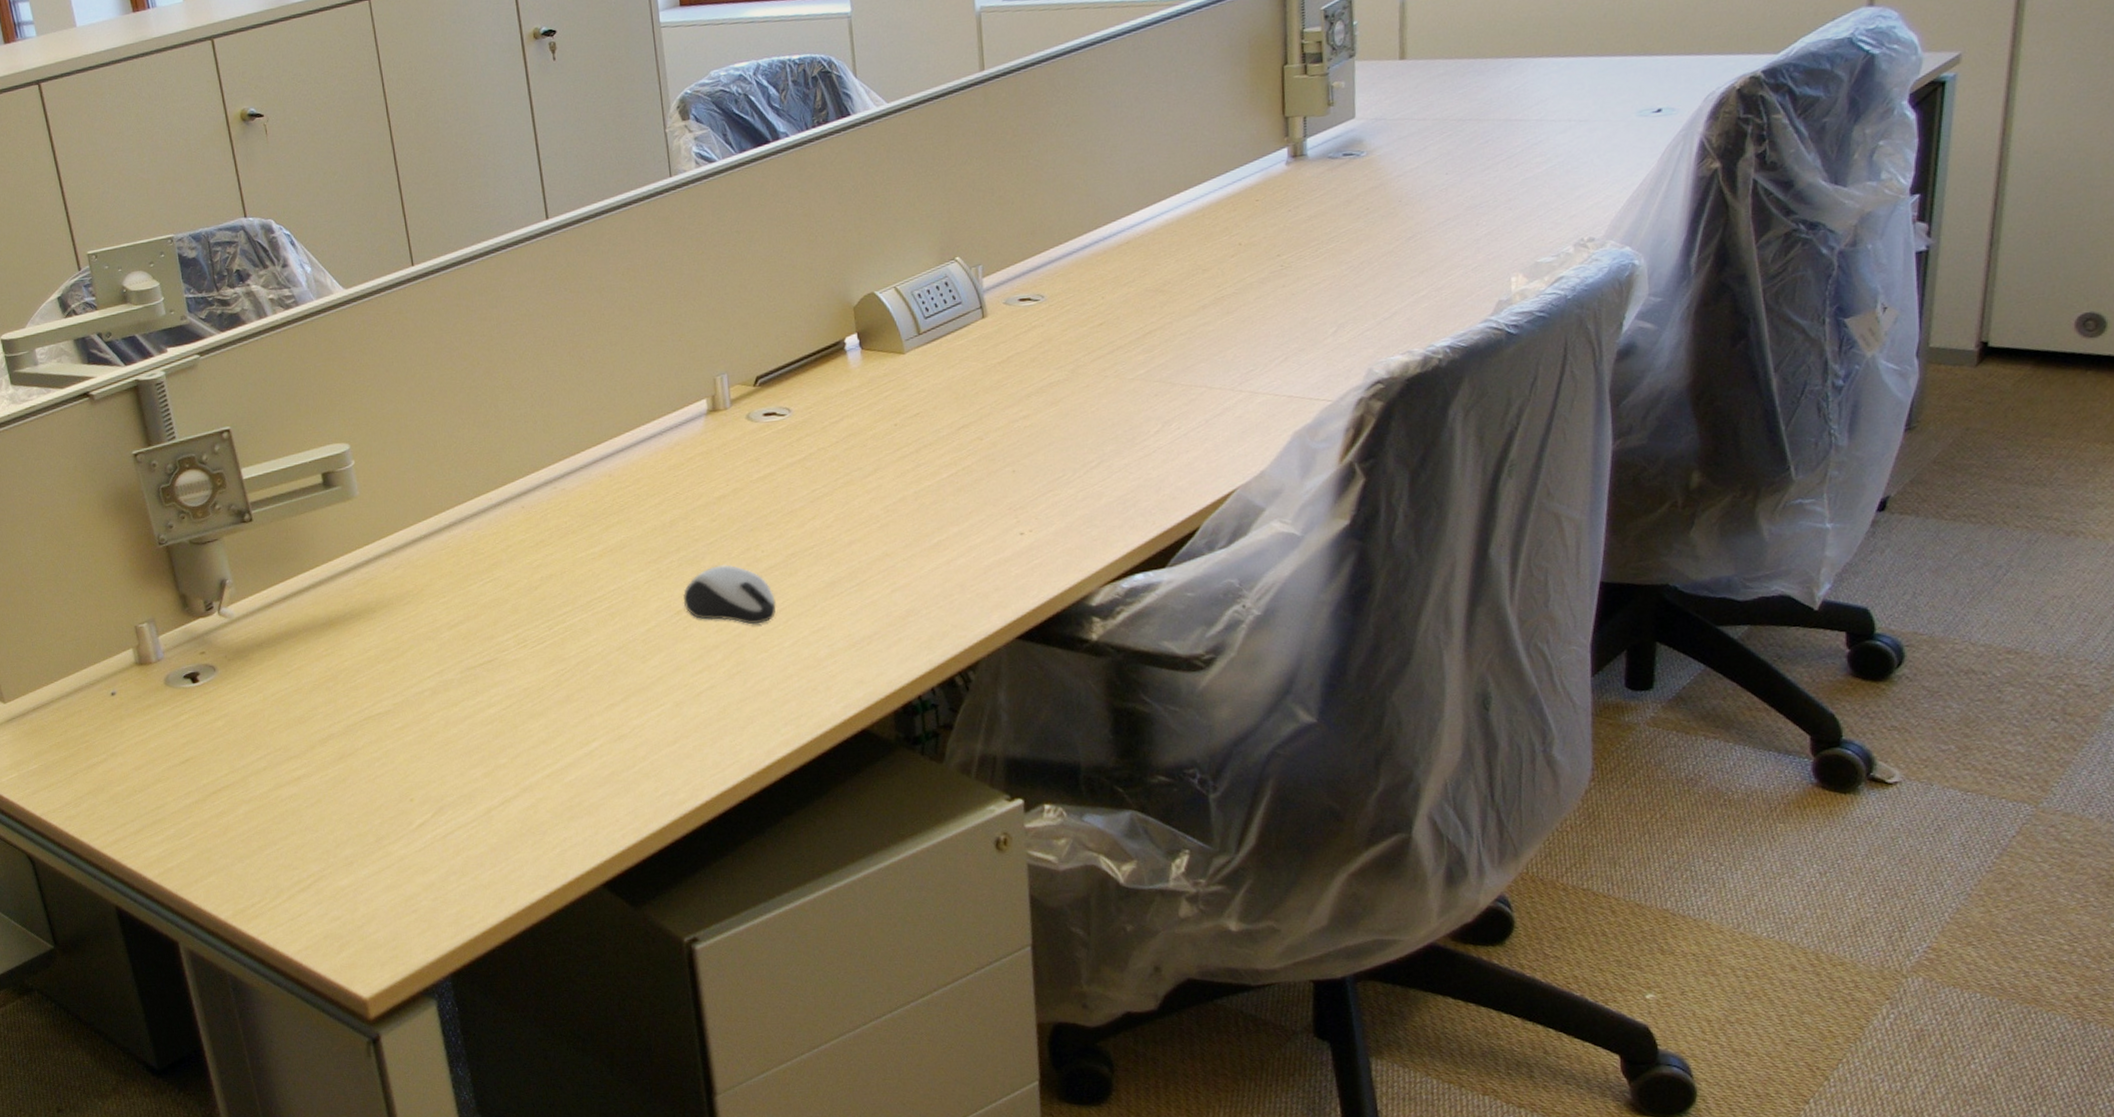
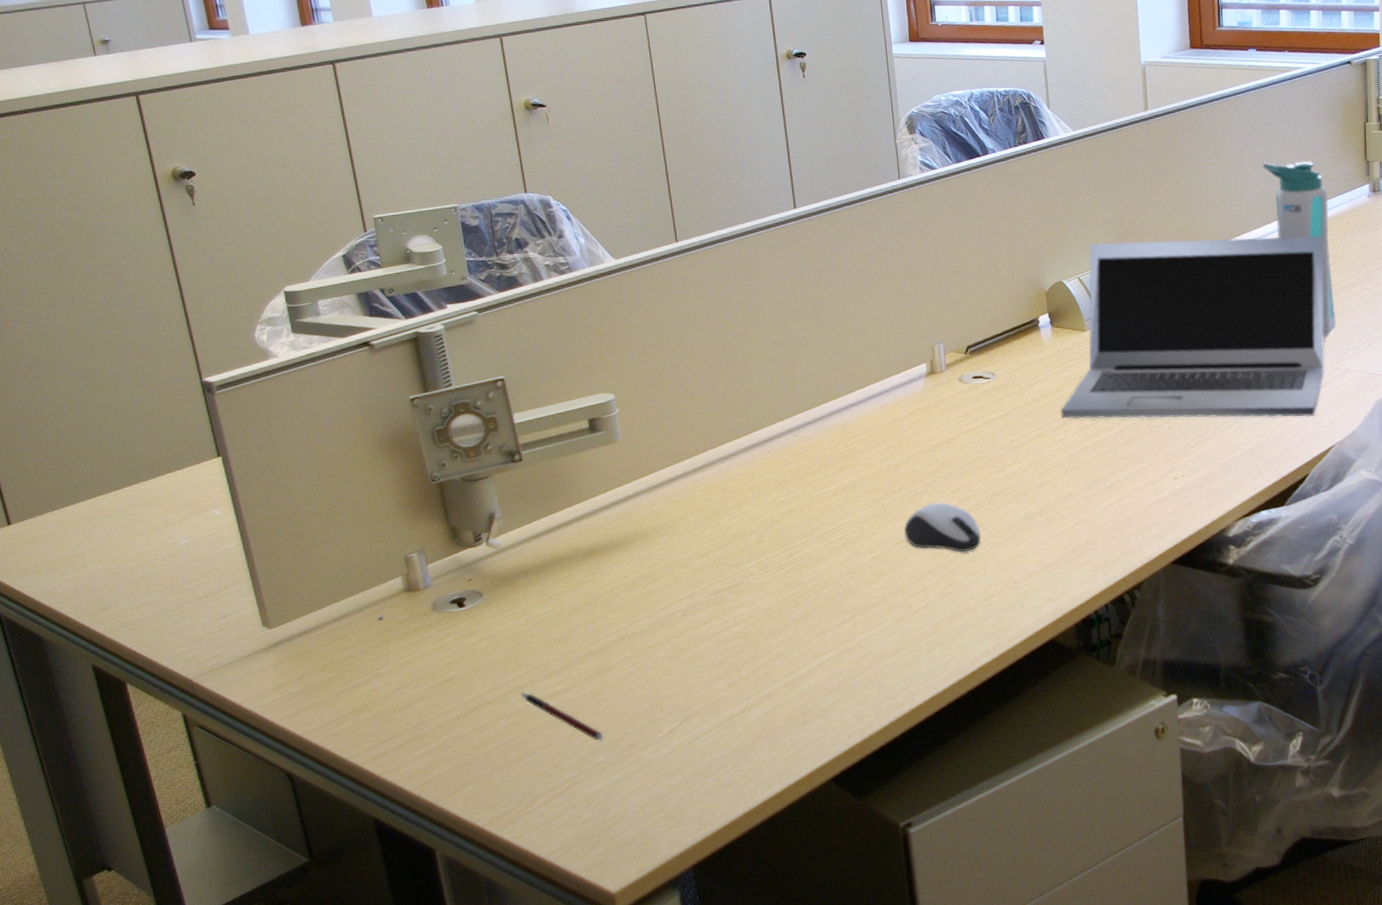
pen: none [260,776,350,832] -> present [520,691,604,741]
laptop: none [873,220,1224,463] -> present [1060,236,1325,419]
water bottle: none [1139,121,1240,353] -> present [1262,160,1337,339]

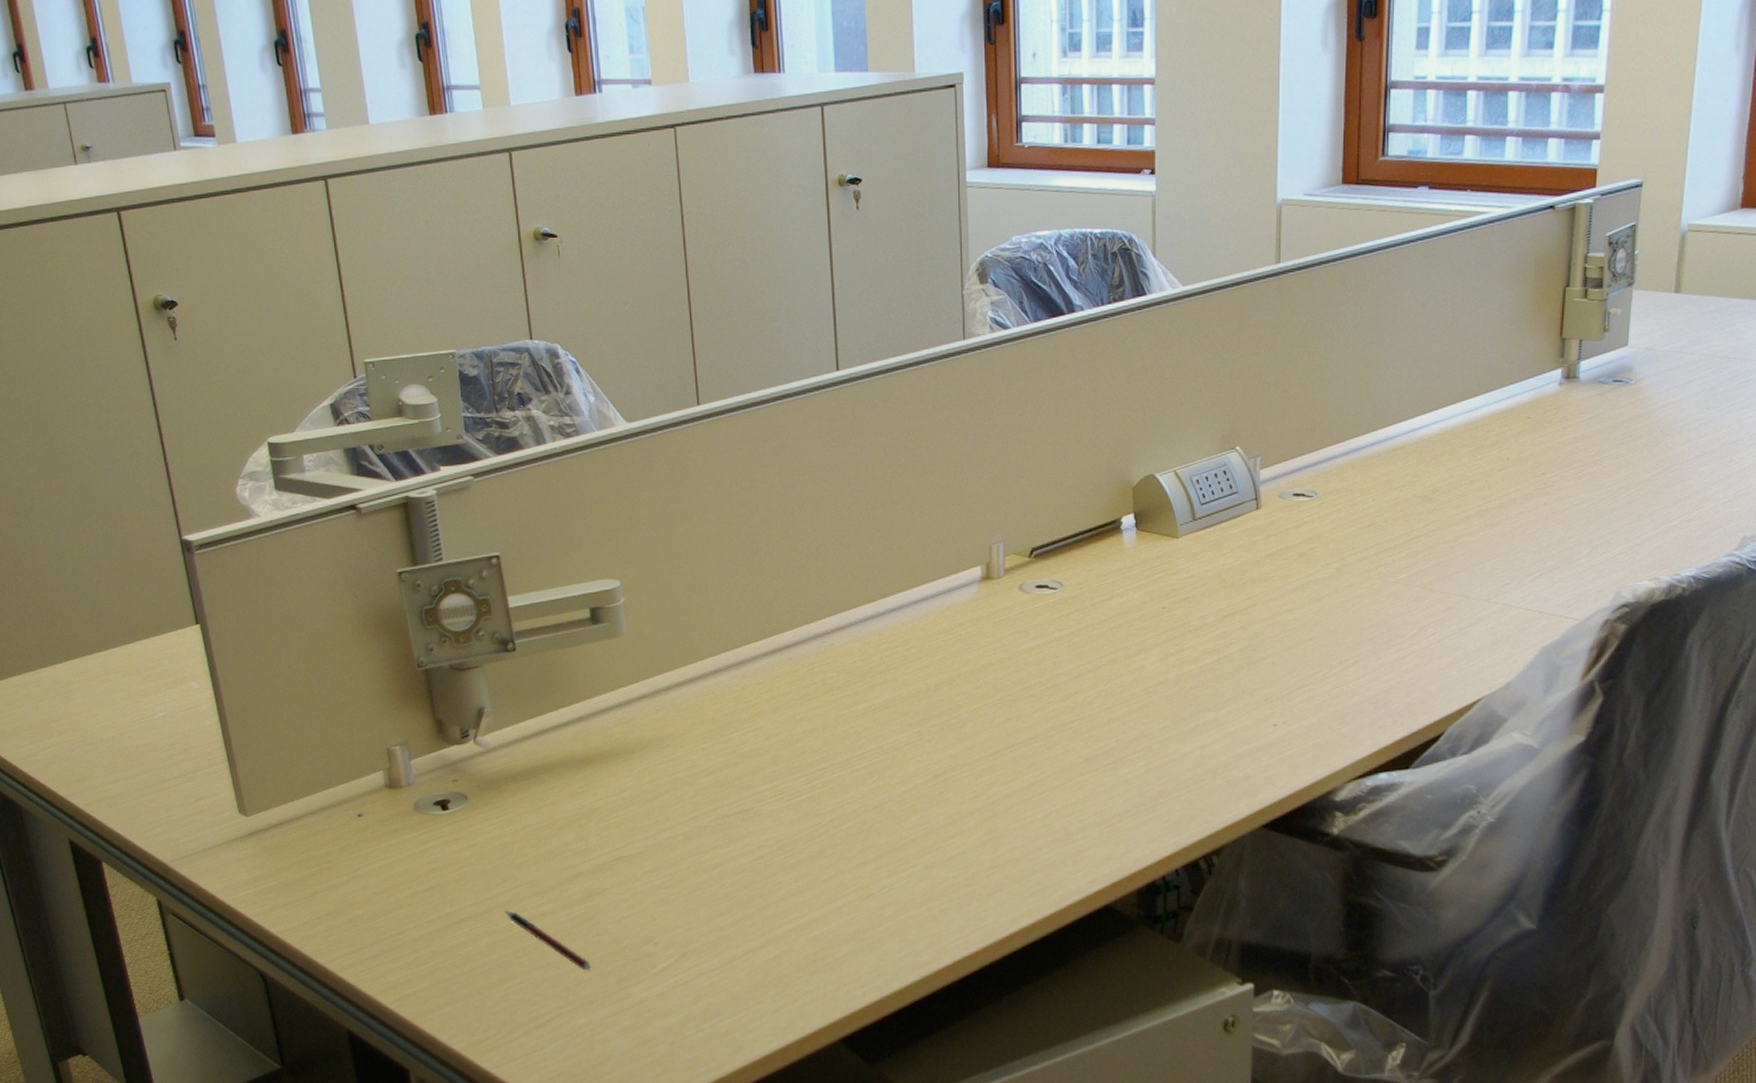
computer mouse: present [904,502,981,553] -> none [941,733,1032,794]
laptop: present [1060,236,1325,419] -> none [1139,428,1493,661]
water bottle: present [1262,160,1337,339] -> none [1423,334,1505,564]

